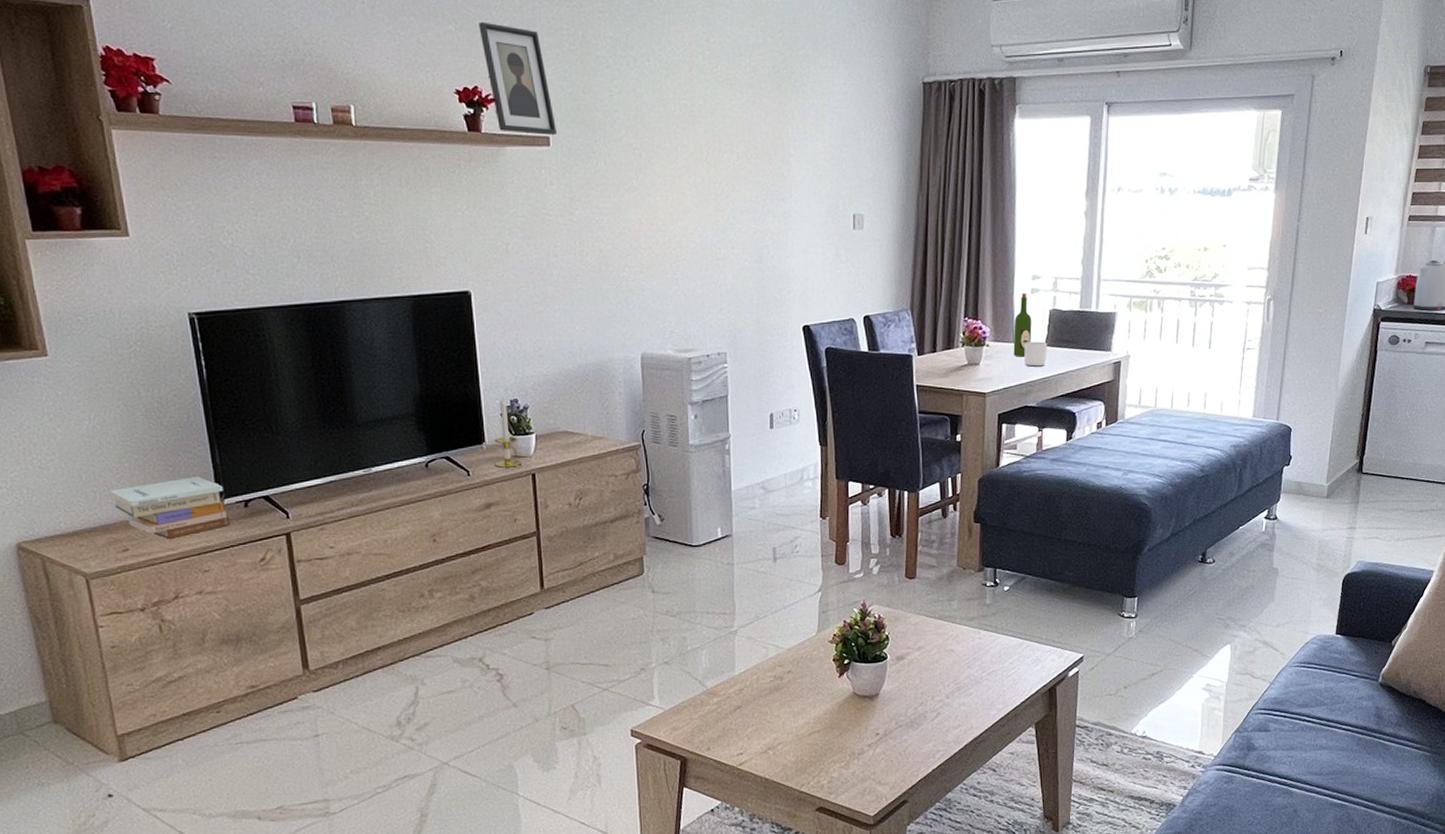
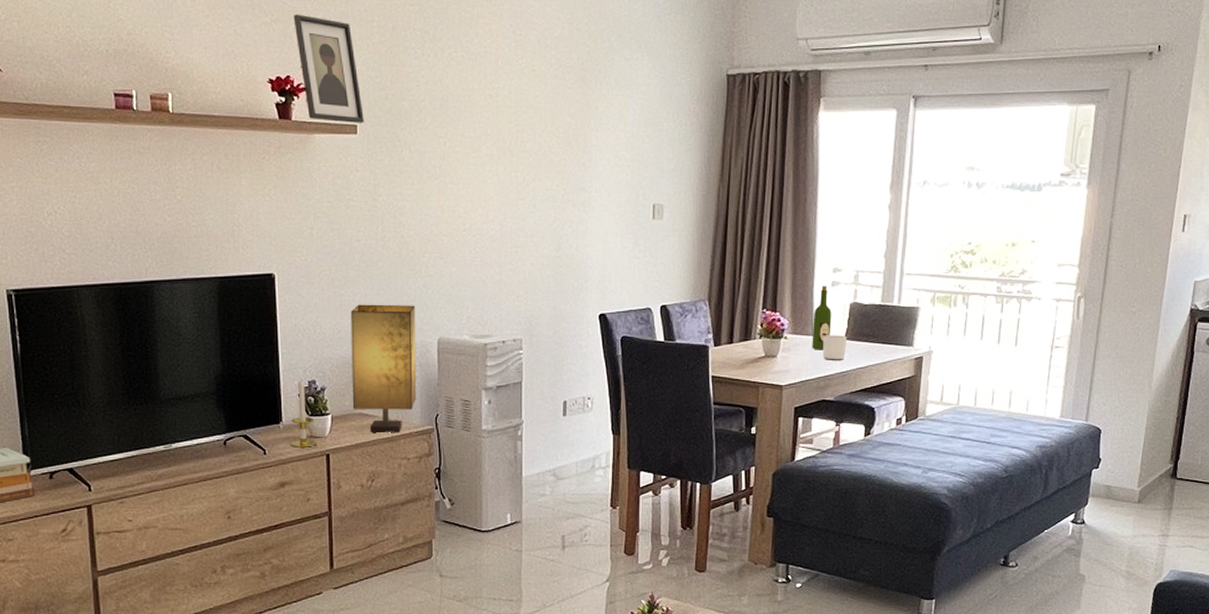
table lamp: none [551,320,621,451] -> present [350,304,417,433]

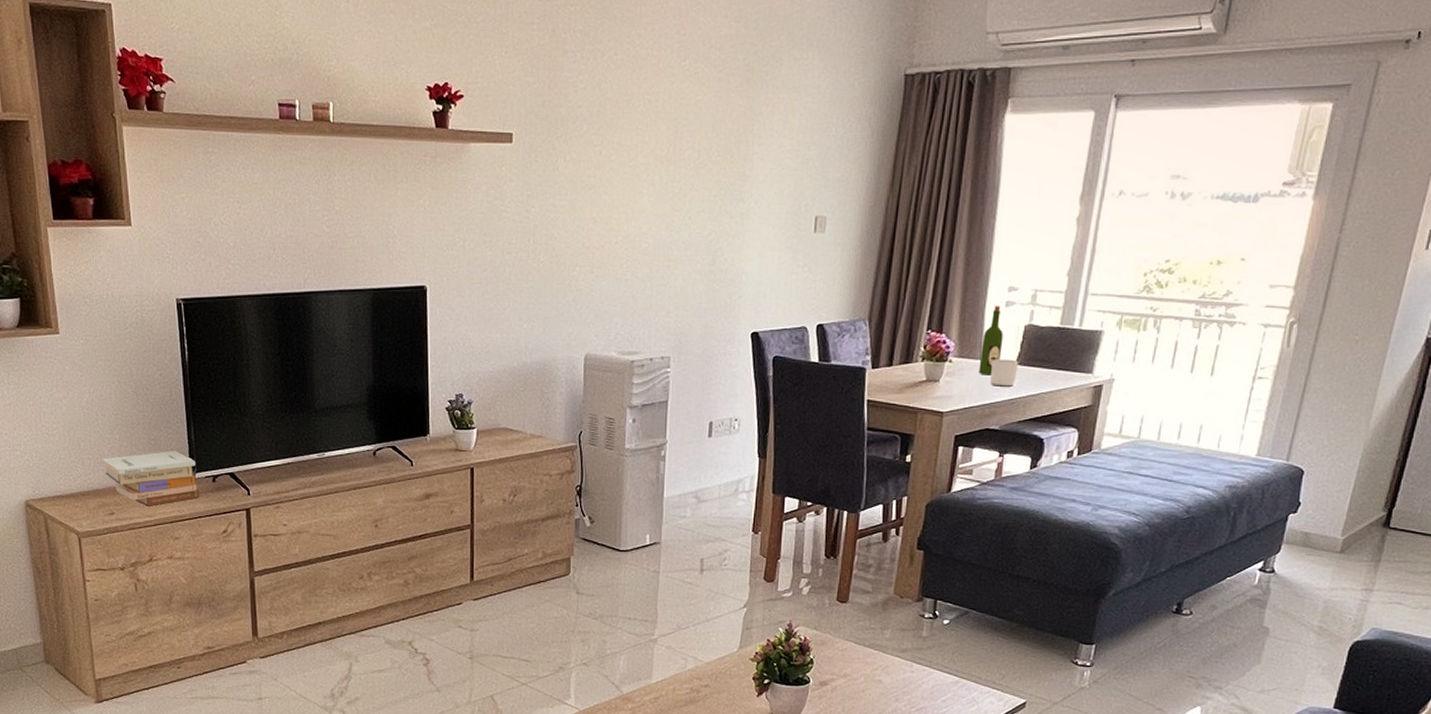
candle: present [290,377,316,448] -> none [436,391,461,460]
picture frame: present [293,14,364,123] -> none [453,17,520,131]
table lamp: present [350,304,417,433] -> none [497,318,564,449]

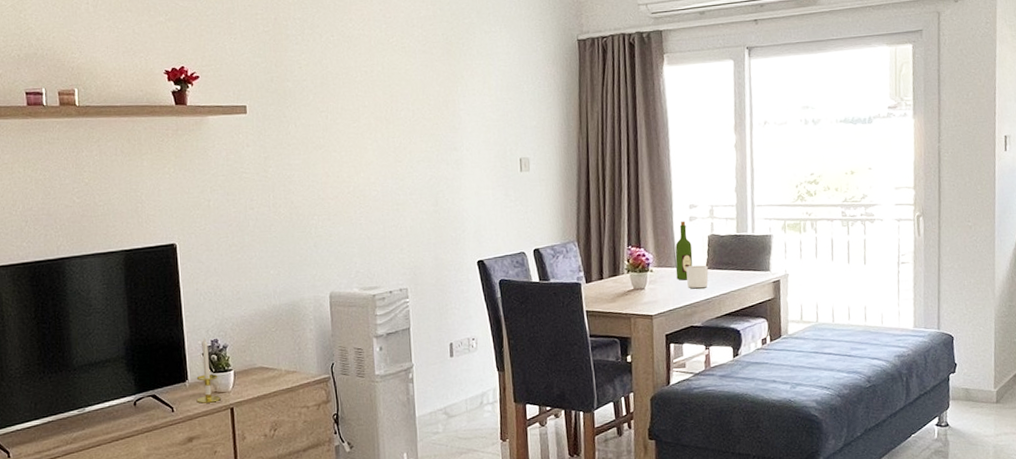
candle: none [436,391,461,460] -> present [196,337,221,404]

